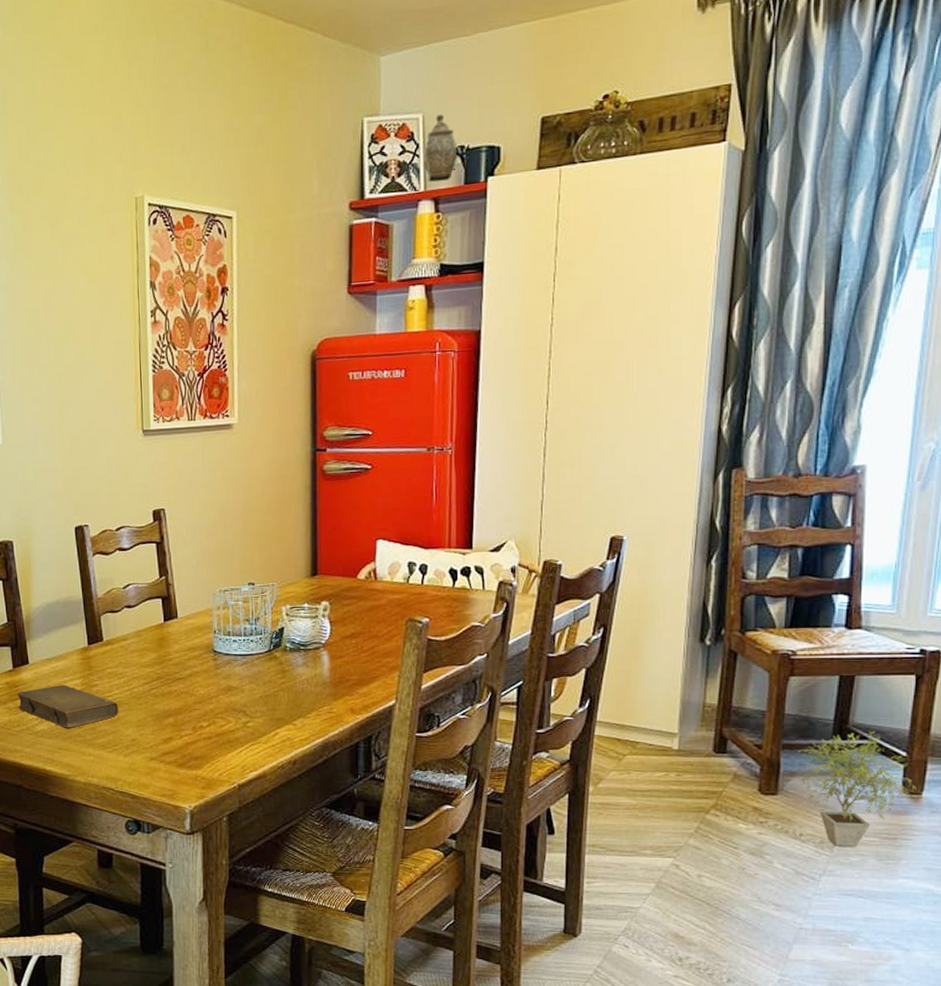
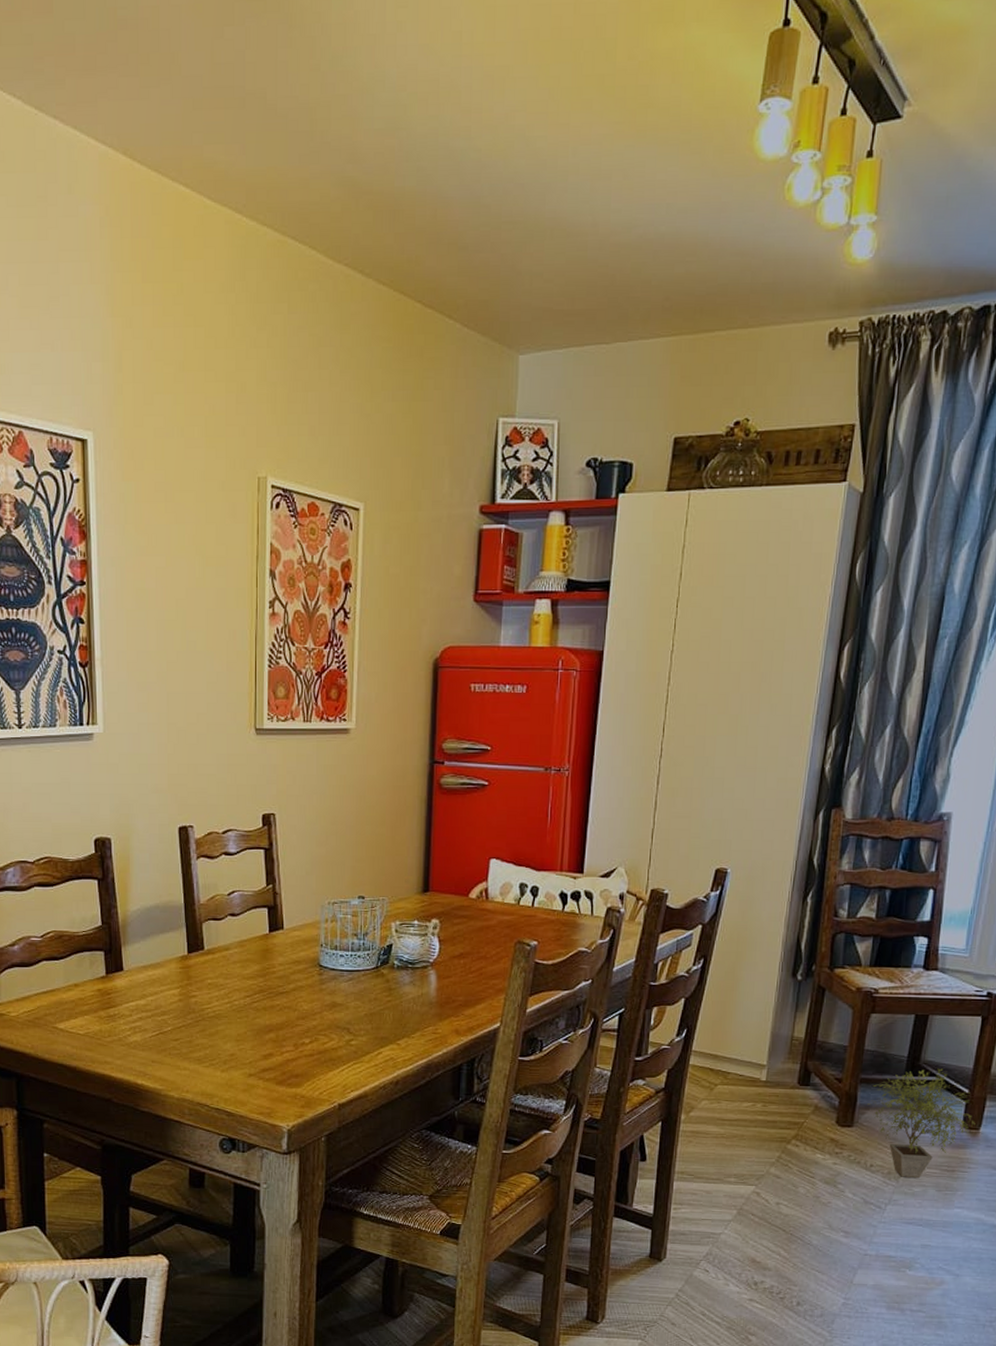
book: present [17,684,119,728] -> none [109,994,218,1040]
decorative jar: present [423,114,458,182] -> none [556,423,591,493]

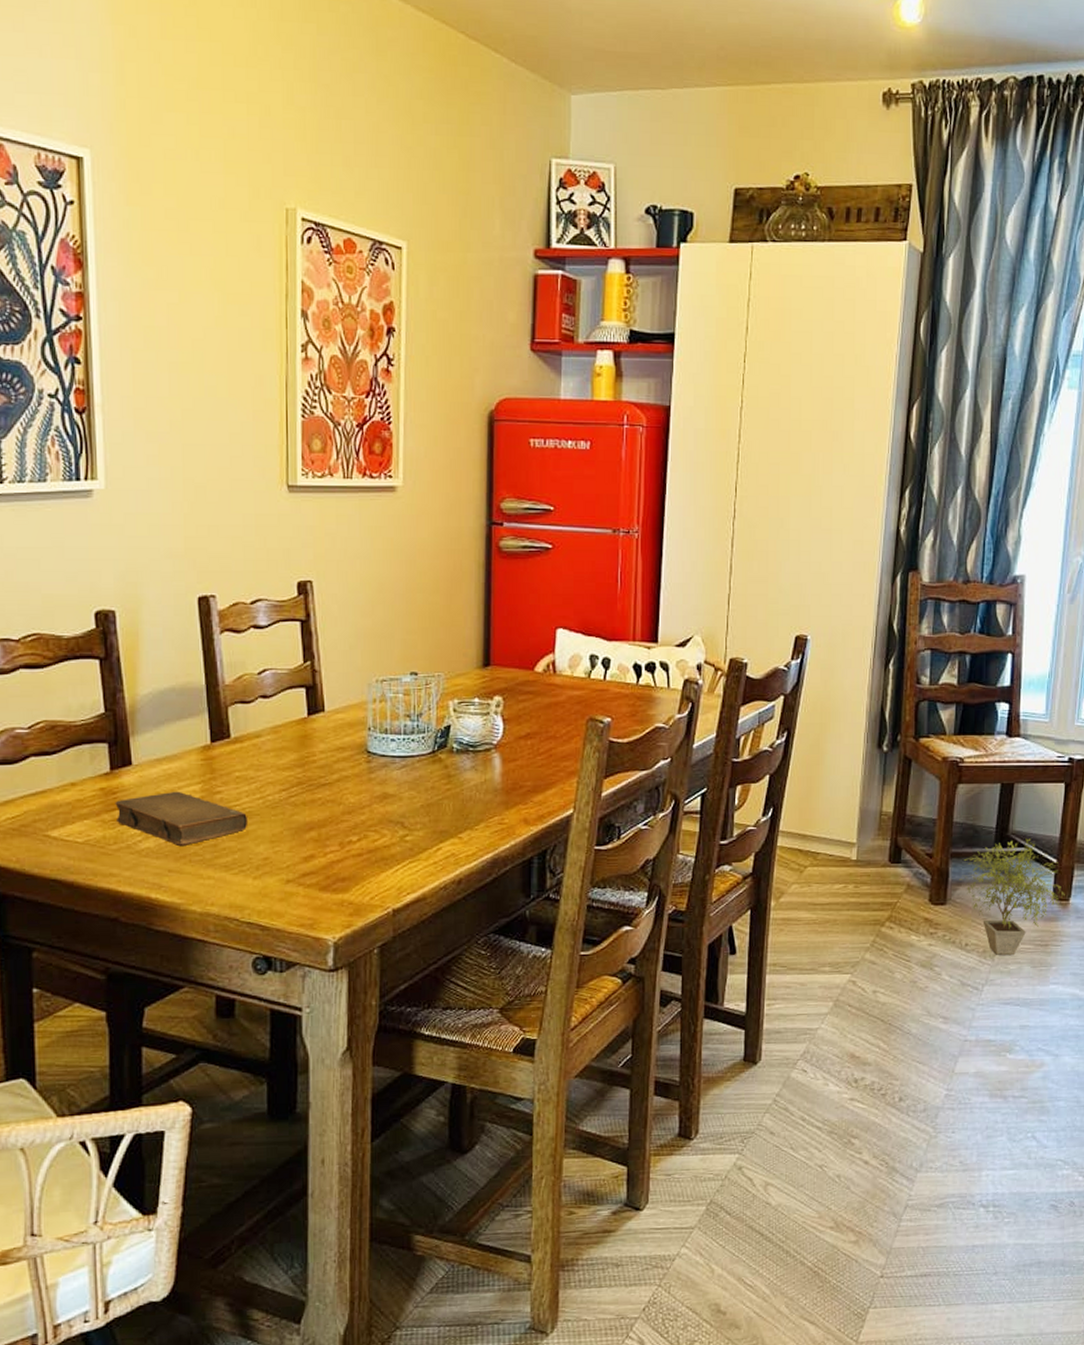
book: none [109,994,218,1040] -> present [115,791,249,845]

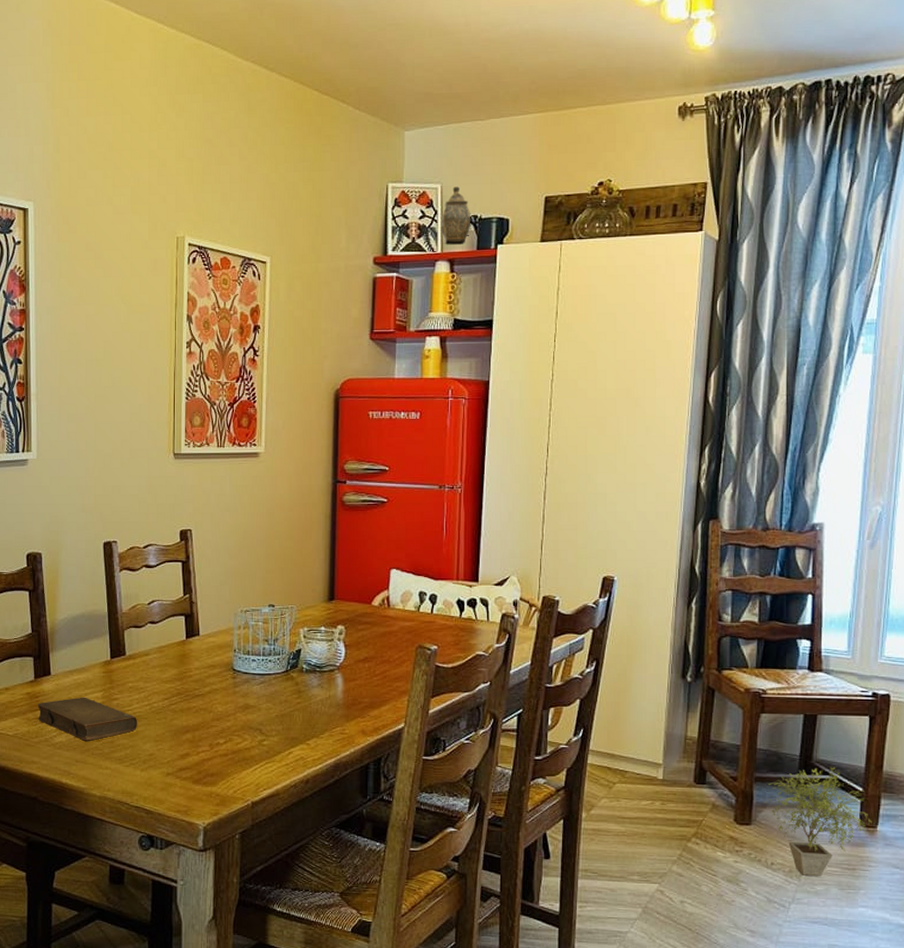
decorative jar: none [614,168,650,240] -> present [441,186,471,245]

